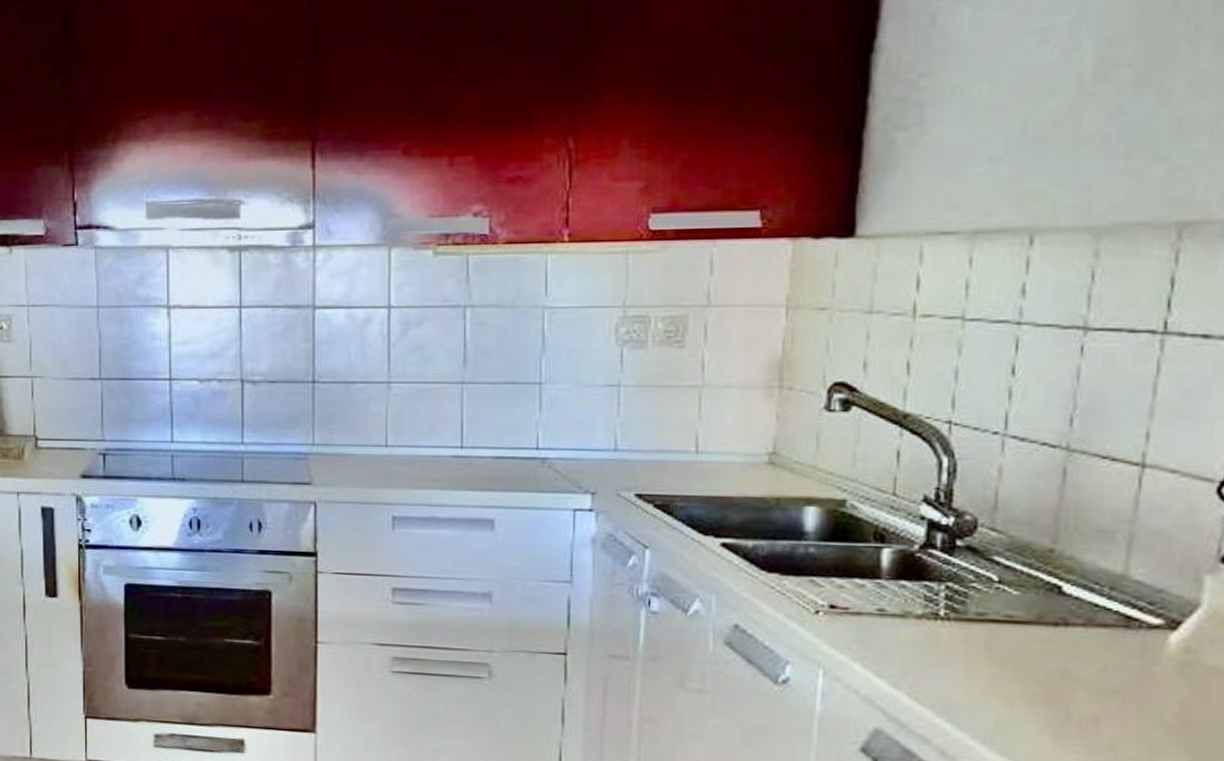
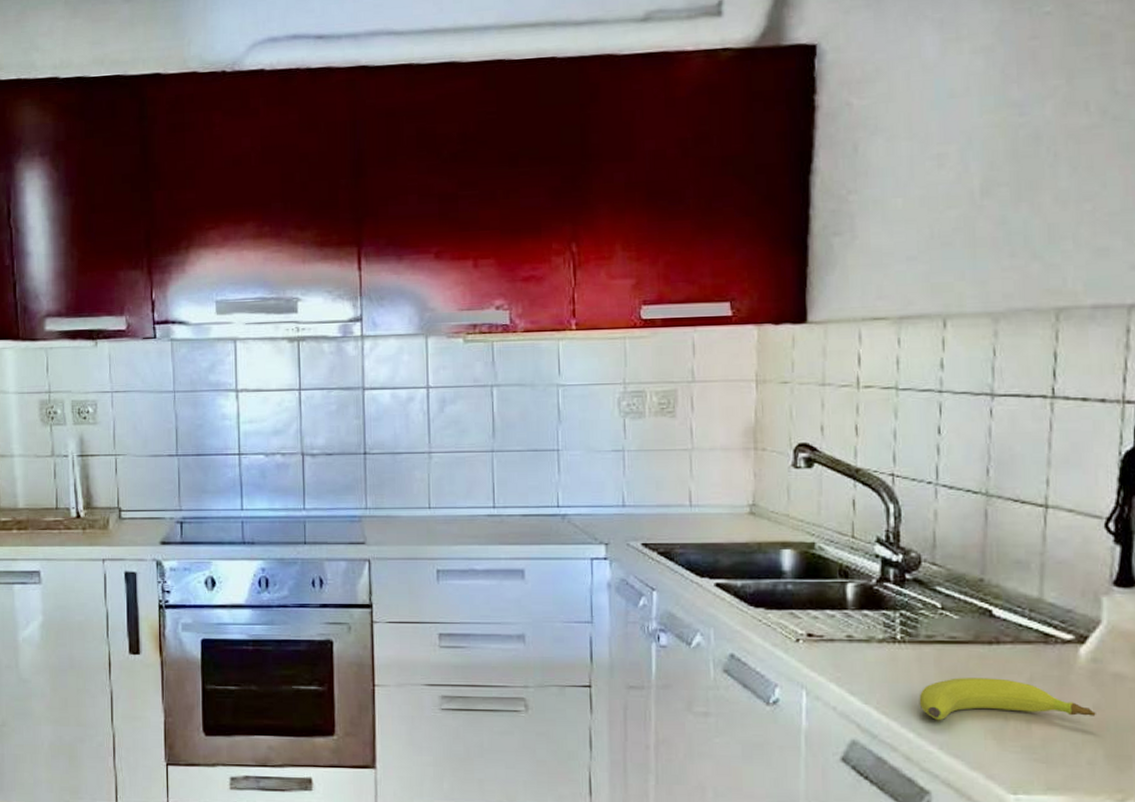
fruit: none [961,663,1183,715] -> present [919,678,1096,721]

